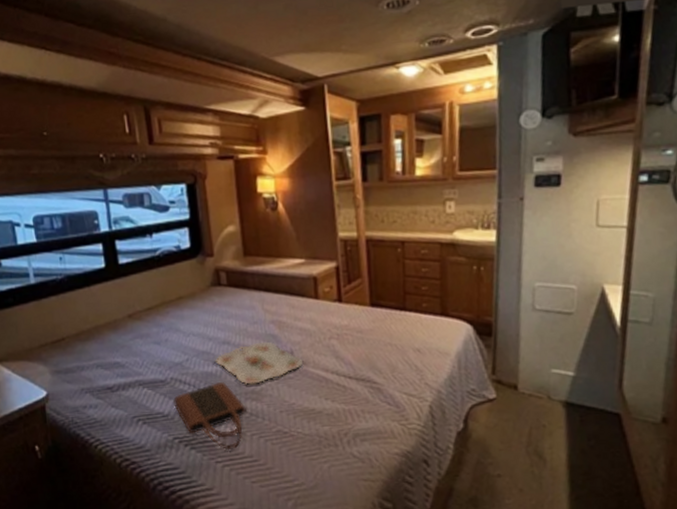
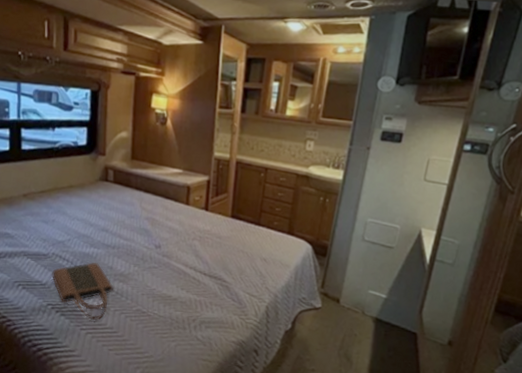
serving tray: present [215,341,304,385] -> none [93,234,168,269]

